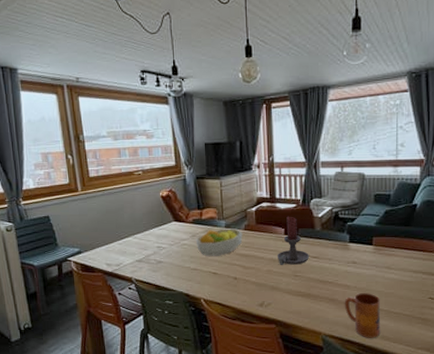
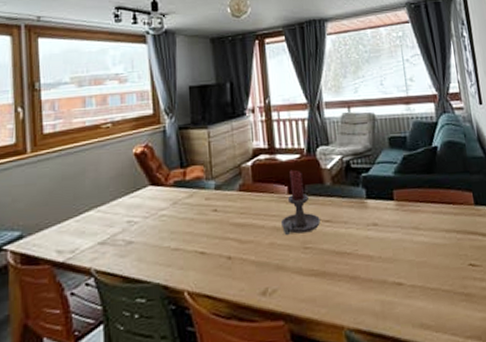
fruit bowl: present [195,228,243,256] -> none [177,190,237,230]
mug: present [344,293,381,338] -> none [368,264,418,329]

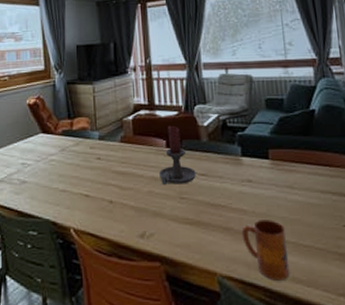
mug: none [368,264,418,329] -> present [241,220,290,281]

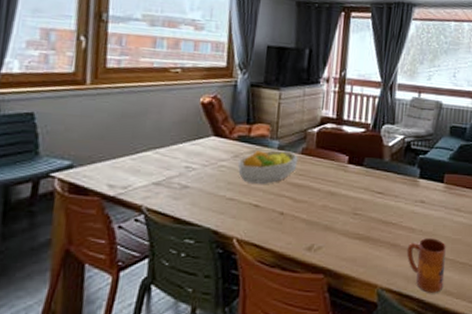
fruit bowl: none [65,141,119,174] -> present [237,150,298,184]
candle holder: present [159,125,196,185] -> none [337,142,374,201]

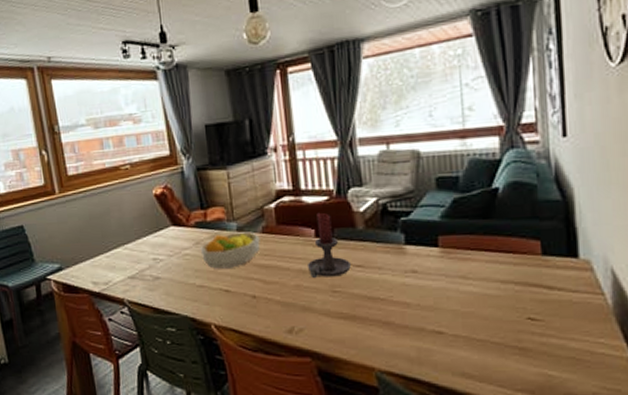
candle holder: none [337,142,374,201] -> present [308,212,351,278]
mug: present [406,238,446,293] -> none [403,313,460,376]

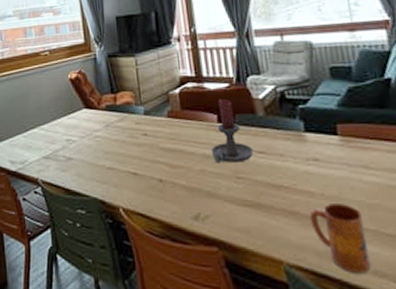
fruit bowl: present [200,231,260,269] -> none [110,116,166,151]
mug: none [403,313,460,376] -> present [309,204,371,273]

